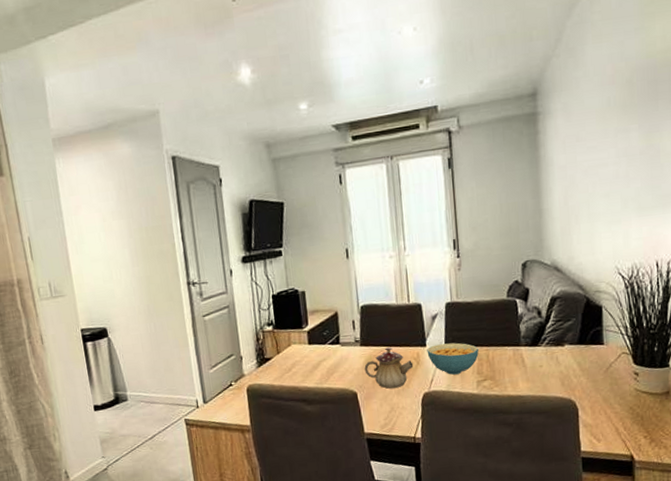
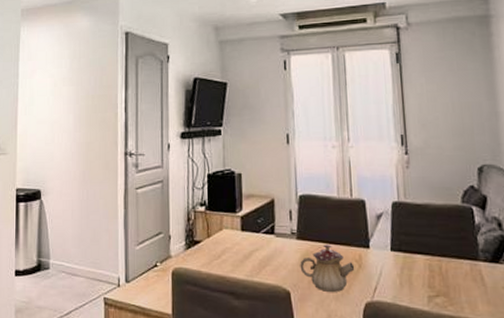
cereal bowl: present [427,342,479,375] -> none [370,248,430,285]

